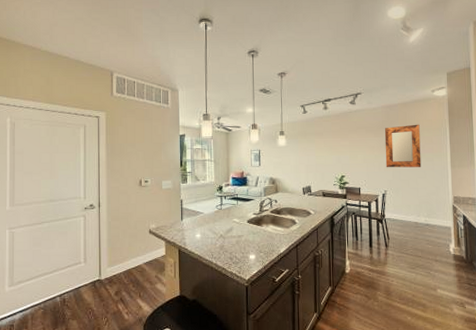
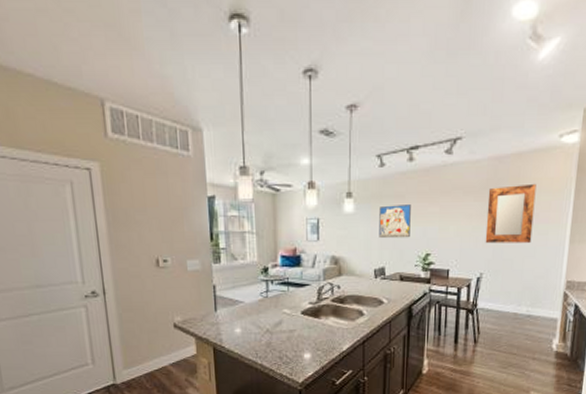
wall art: none [304,140,328,165] -> present [379,205,411,239]

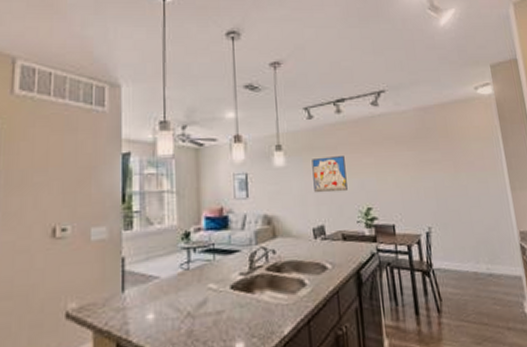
home mirror: present [485,183,537,244] -> none [419,132,473,194]

